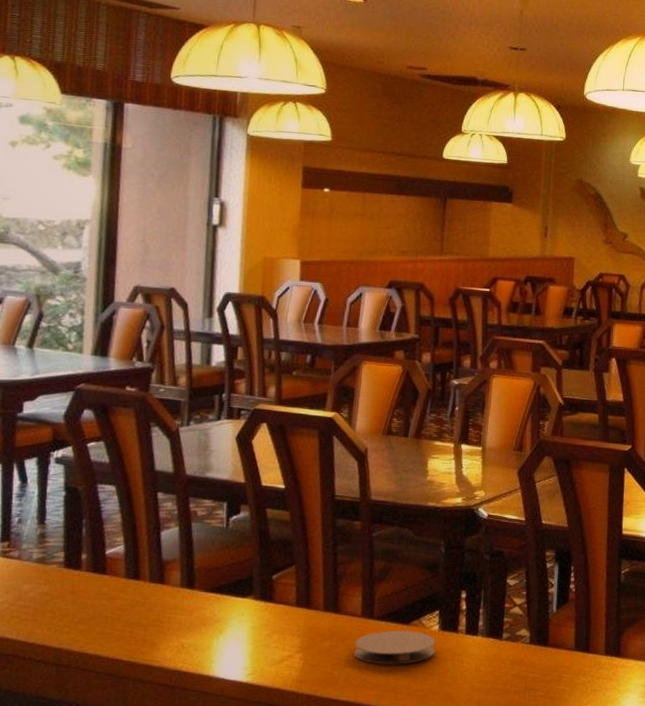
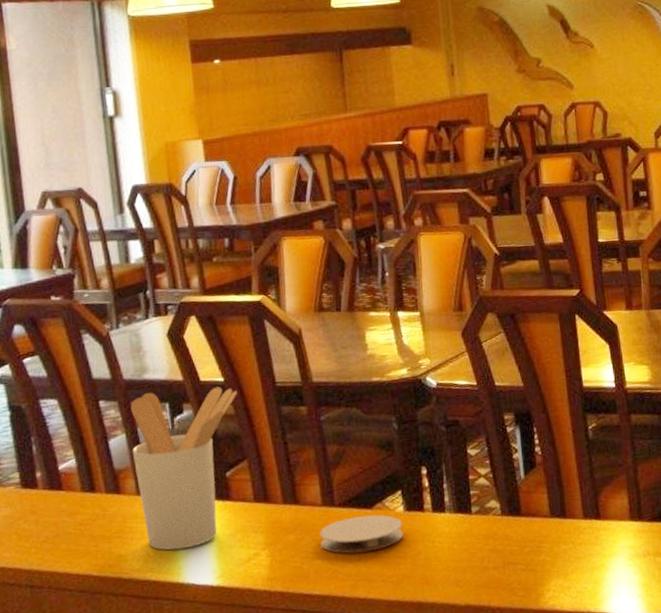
utensil holder: none [183,491,296,644] -> present [130,386,237,551]

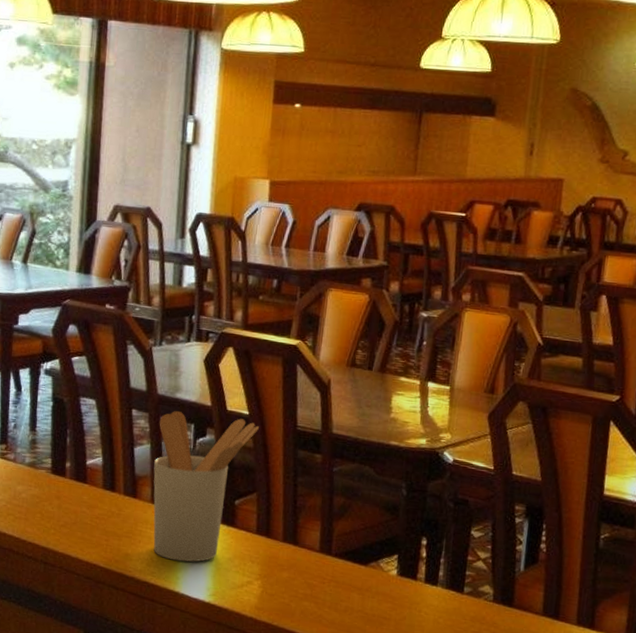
coaster: present [319,515,404,554] -> none [311,569,394,606]

